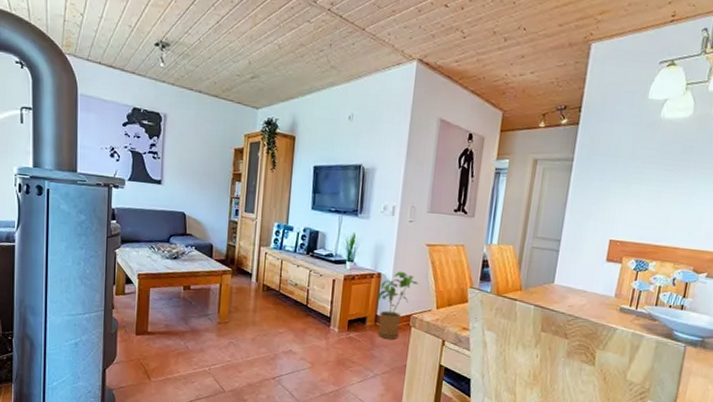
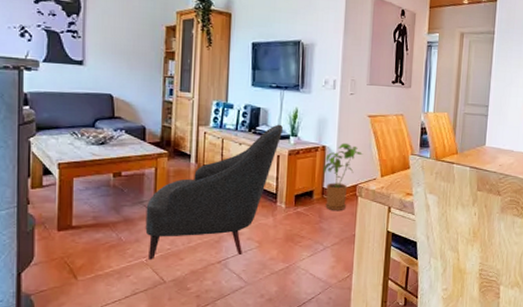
armchair: none [209,248,340,373] -> present [145,124,283,260]

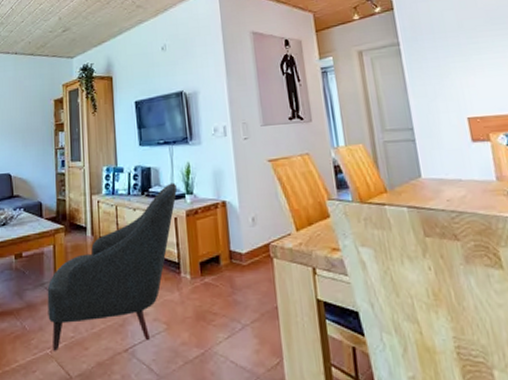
house plant: present [323,143,362,210] -> none [227,194,269,278]

